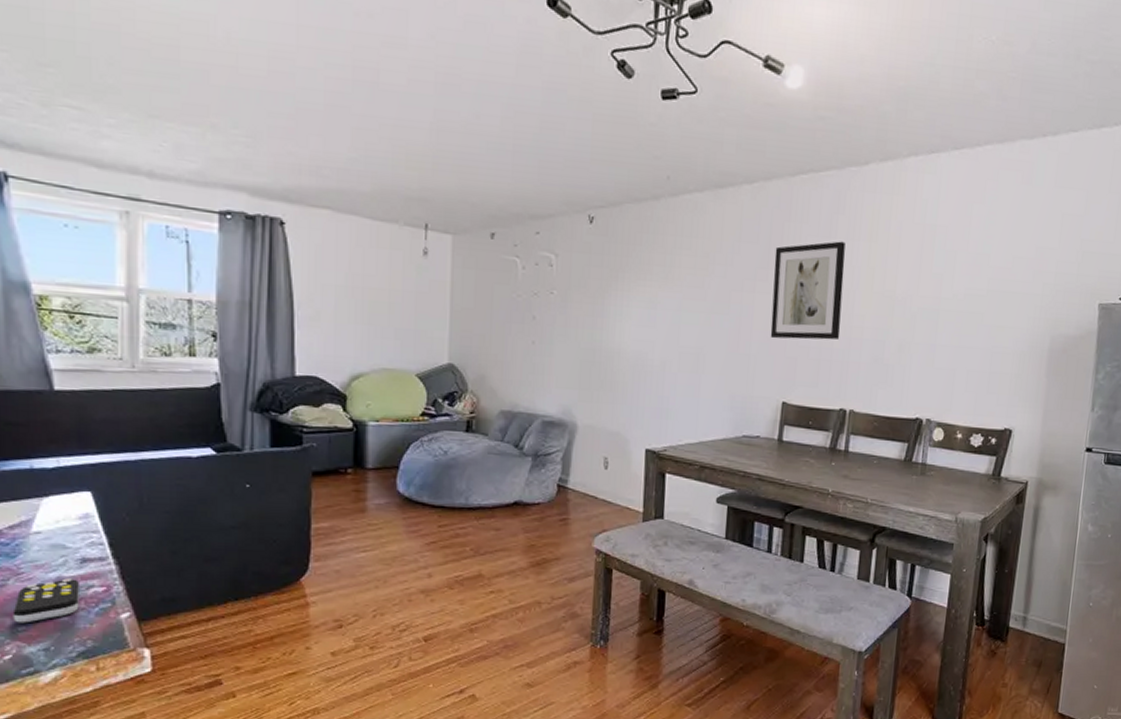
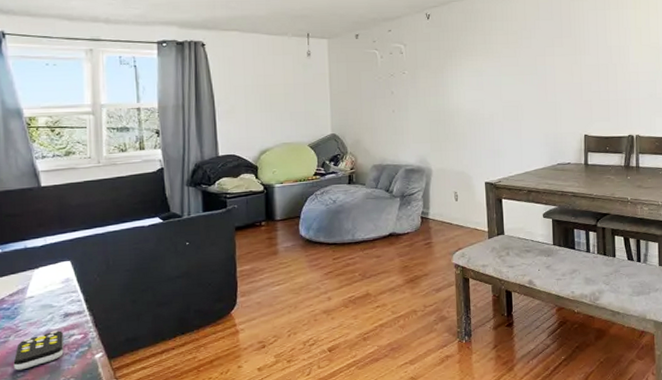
wall art: present [770,241,846,340] -> none [565,11,622,88]

